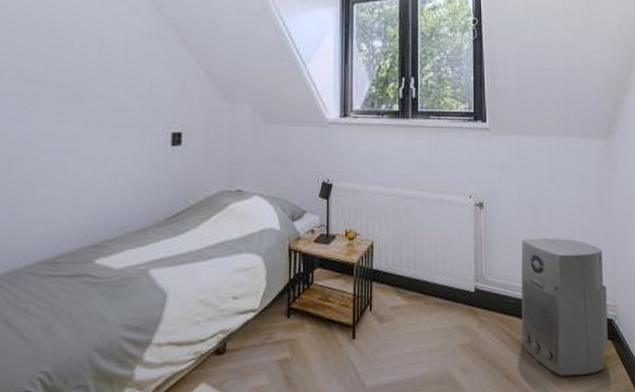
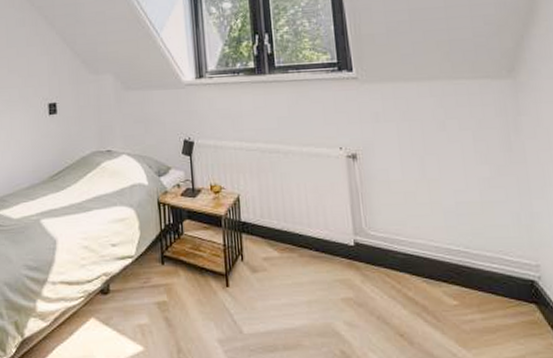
air purifier: present [521,238,608,376] -> none [406,190,531,340]

